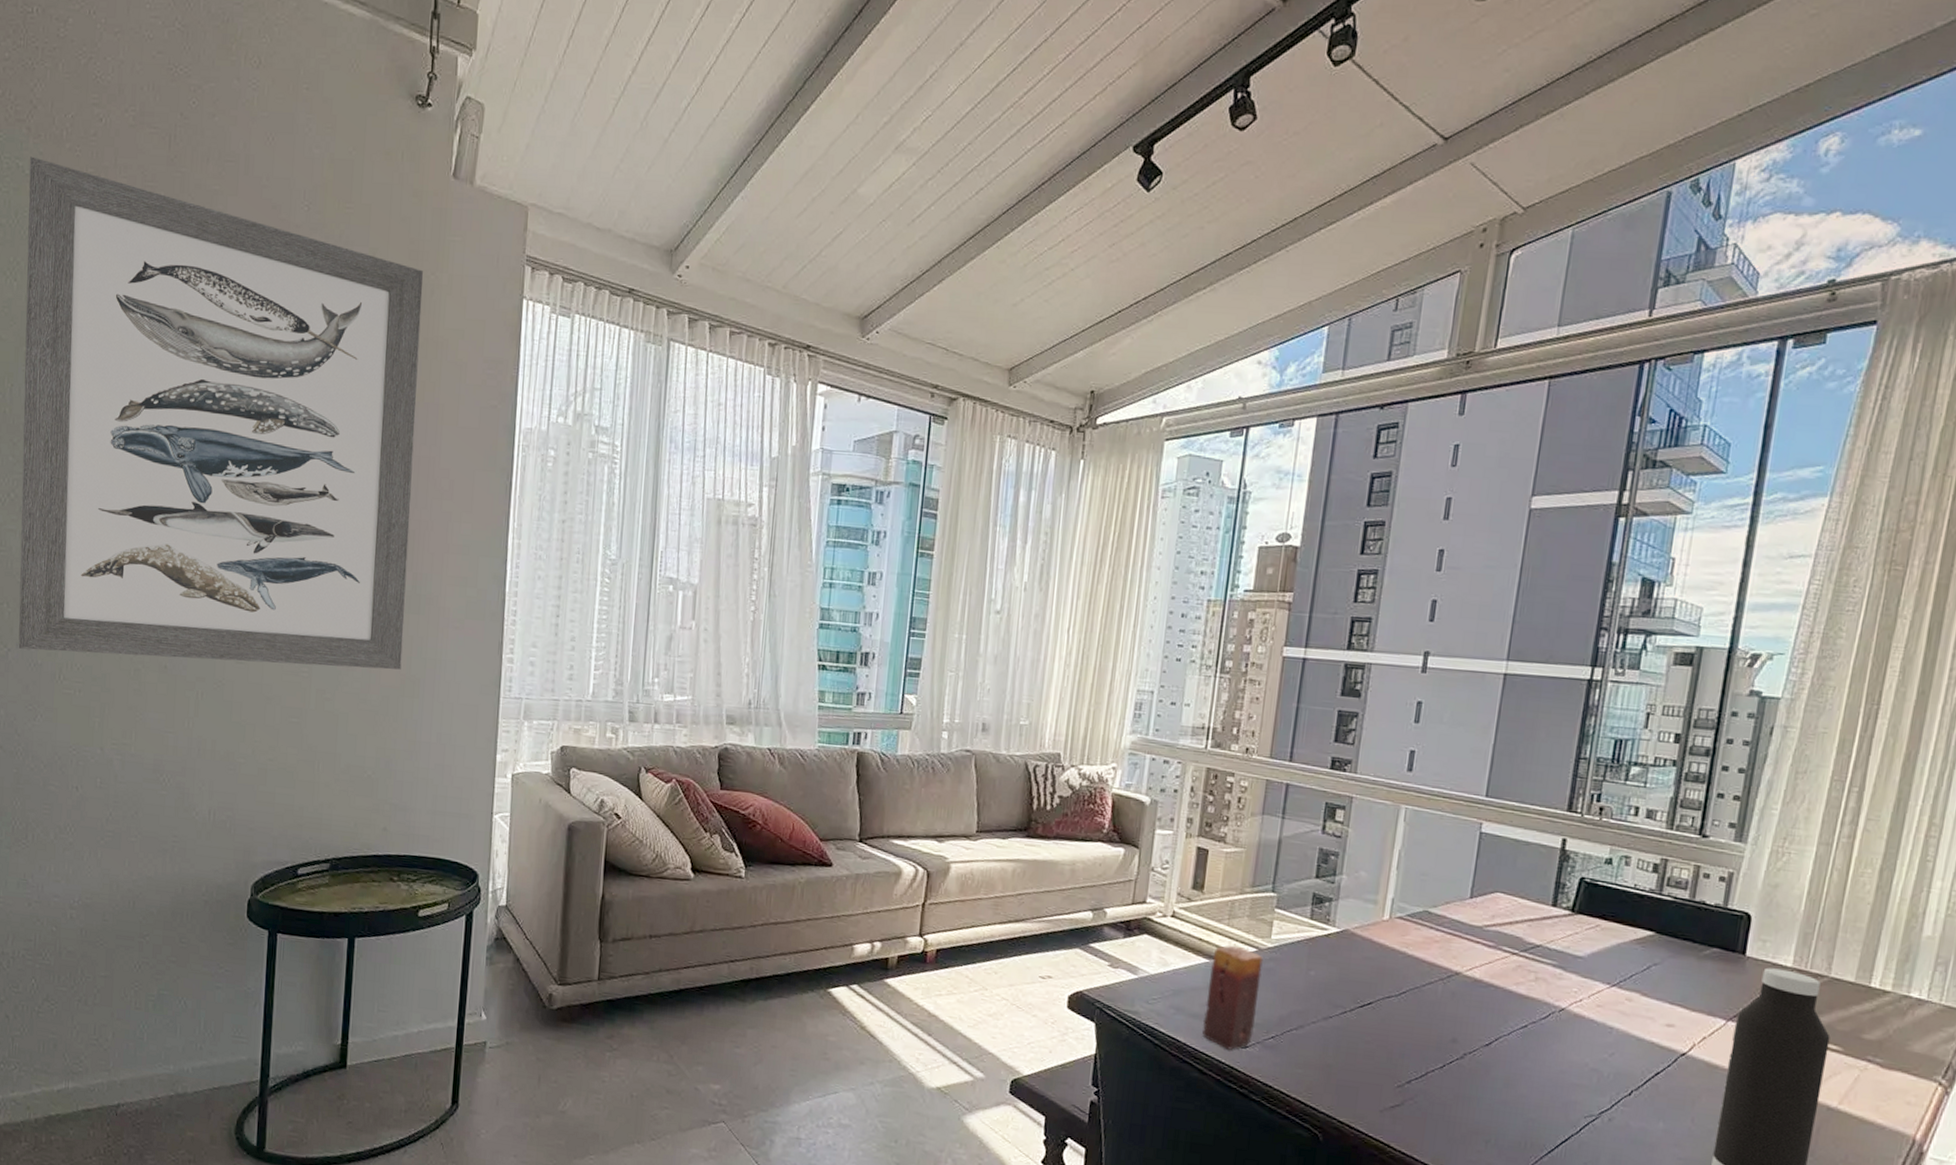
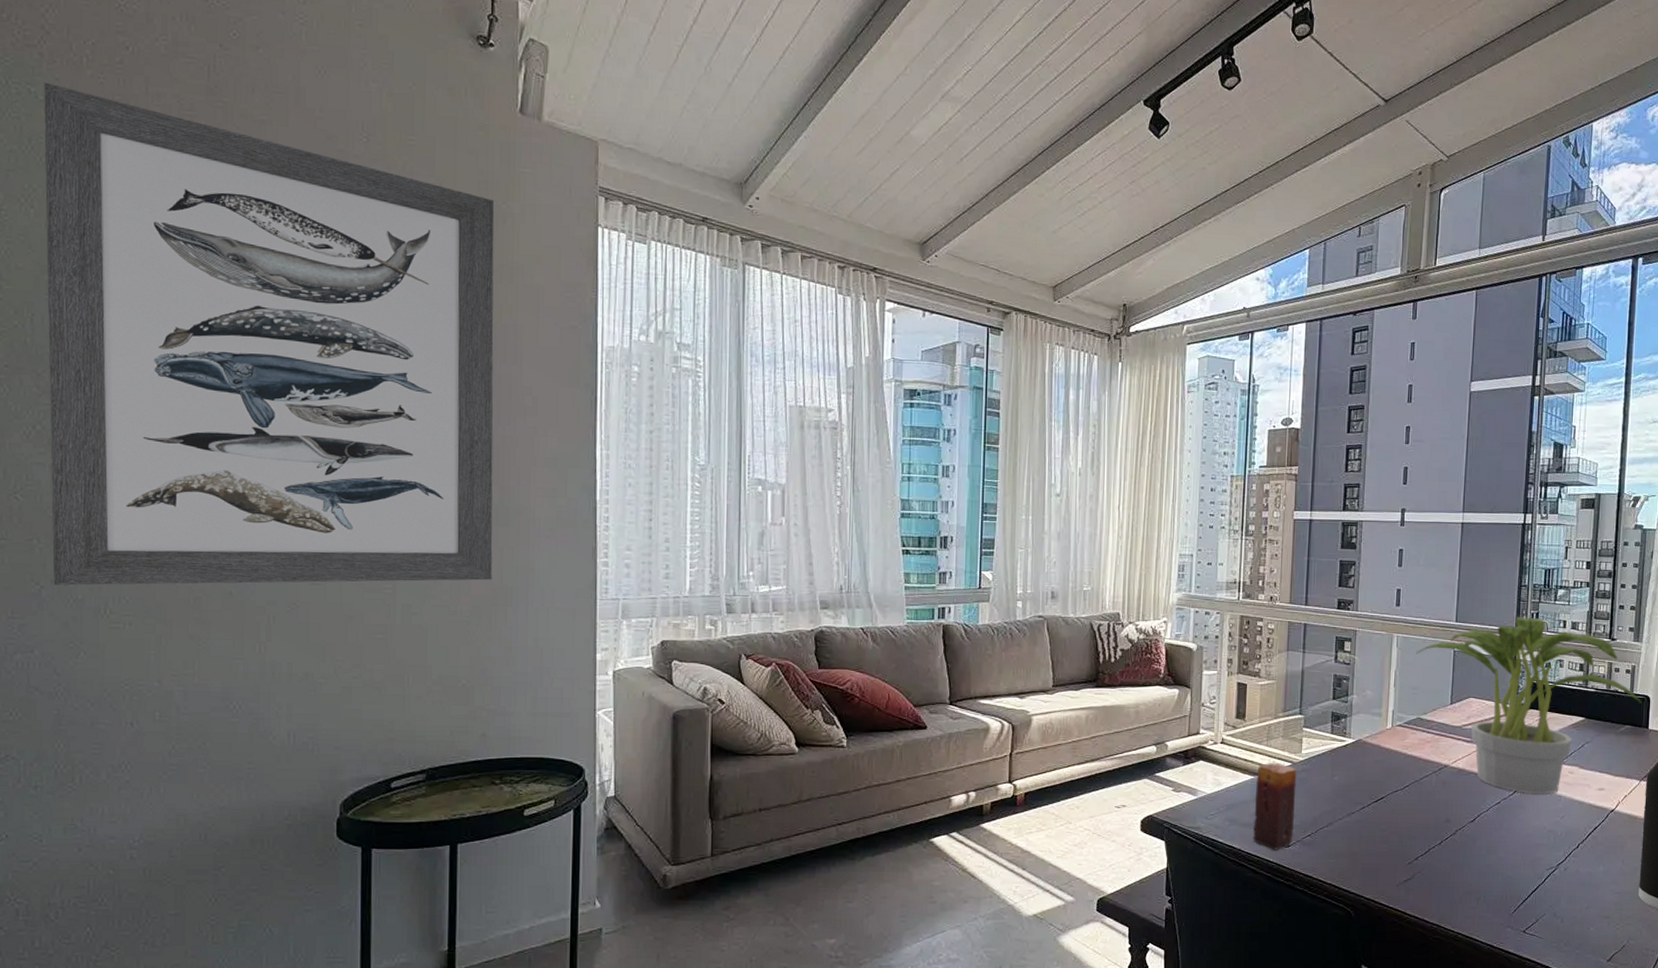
potted plant: none [1428,796,1739,1024] -> present [1415,617,1641,795]

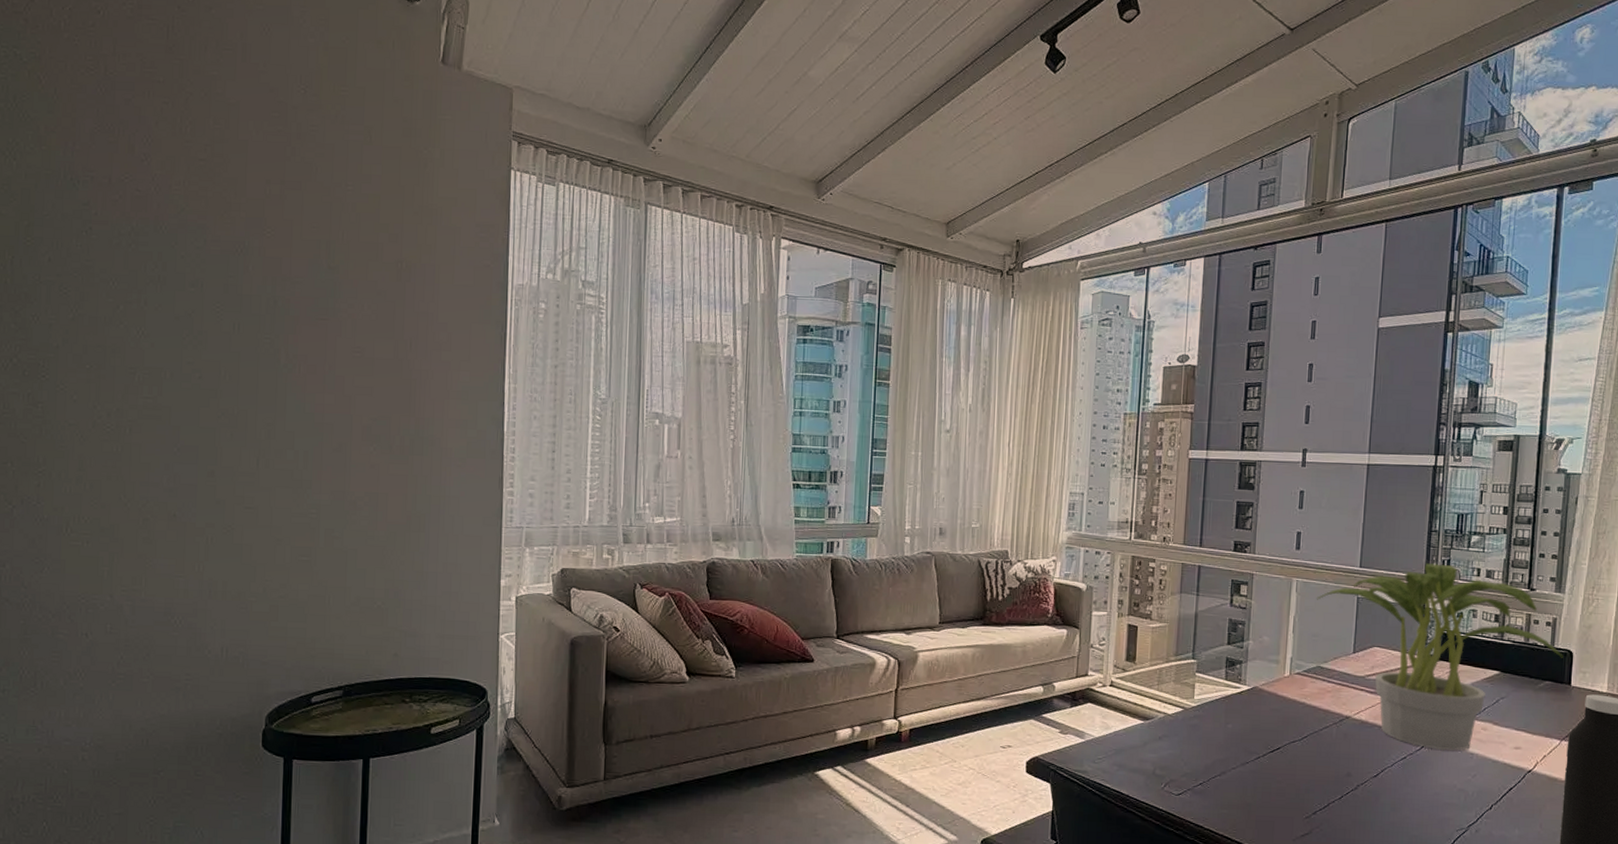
wall art: present [43,82,495,586] -> none [23,45,417,508]
candle: present [1253,762,1297,850] -> none [1142,707,1189,798]

